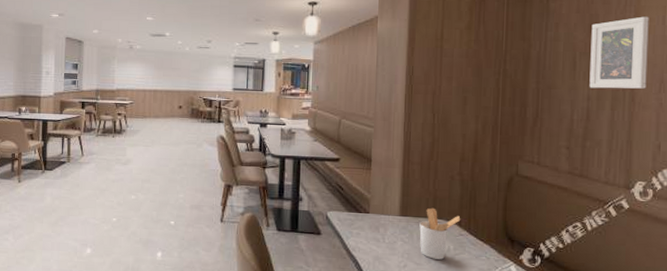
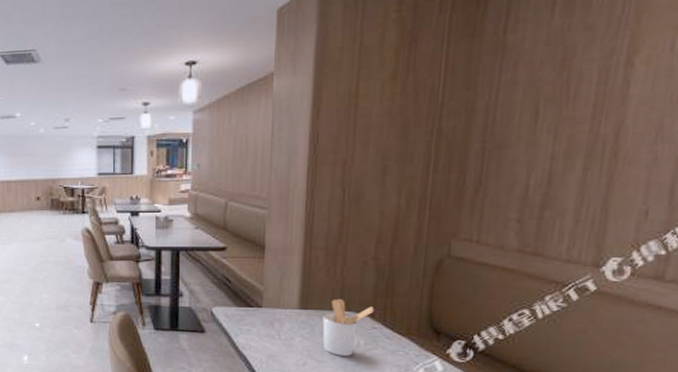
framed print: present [589,16,649,89] -> none [555,42,652,144]

